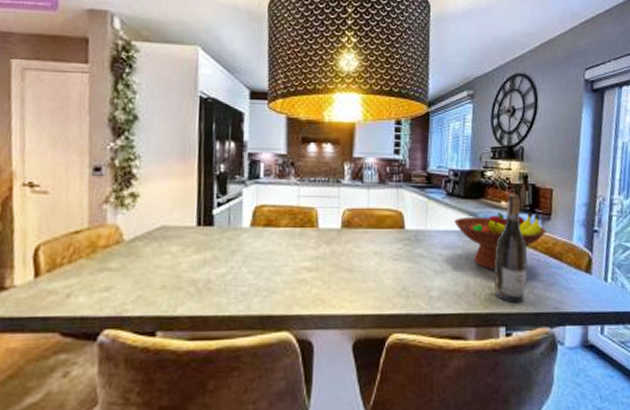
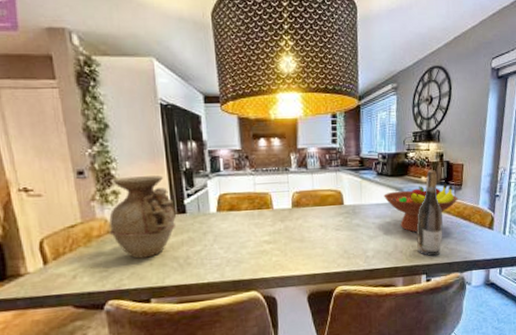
vase: none [118,178,203,278] -> present [109,175,177,259]

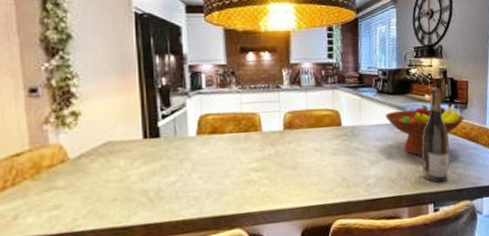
vase: present [109,175,177,259] -> none [64,93,149,193]

